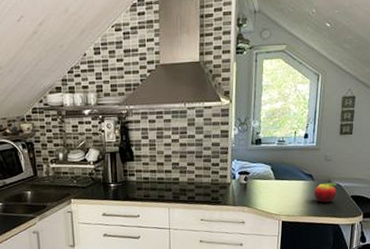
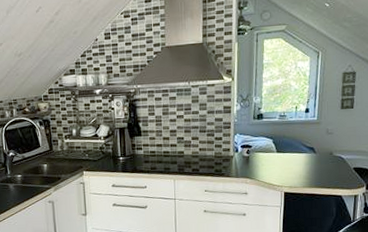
fruit: present [314,182,337,202] -> none [316,155,339,174]

